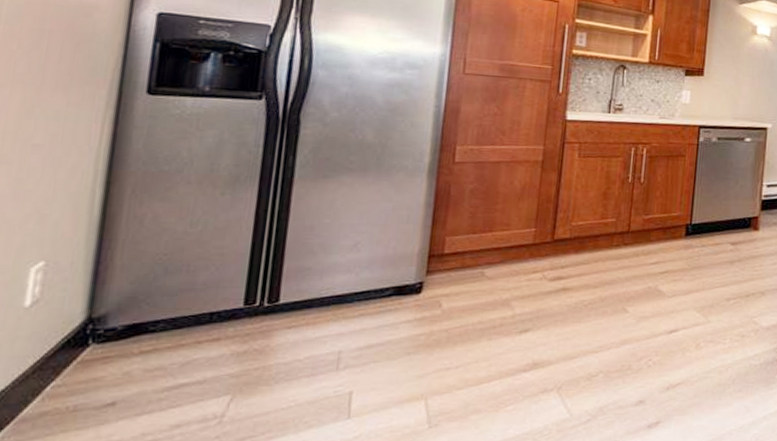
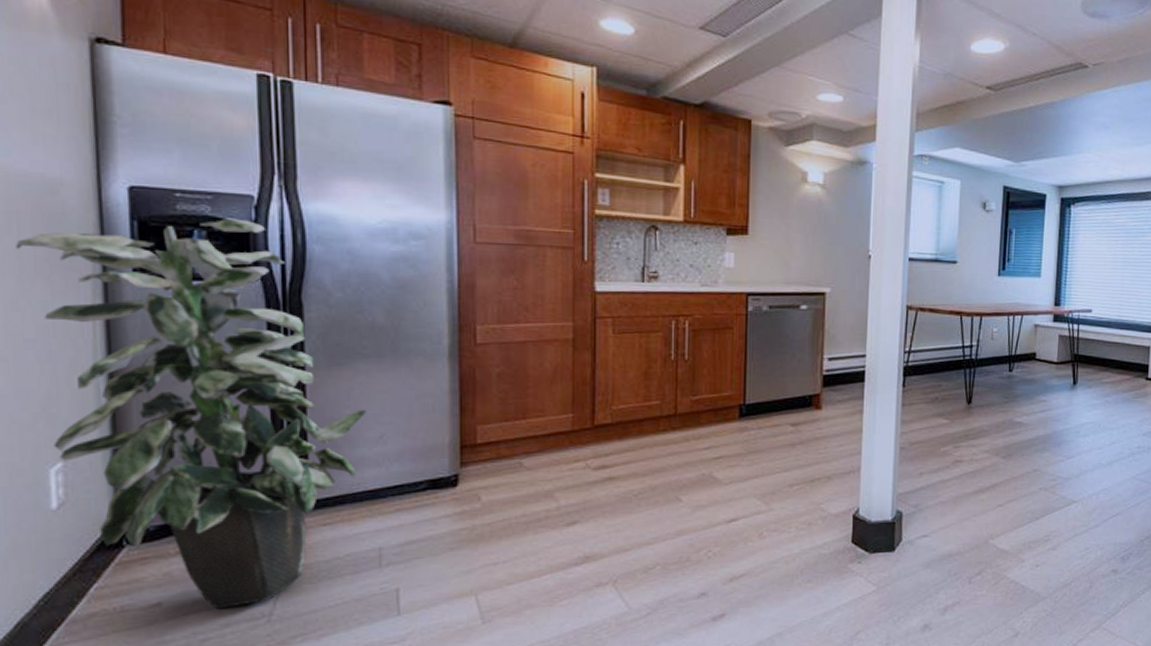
indoor plant: none [39,44,345,410] -> present [16,218,367,610]

